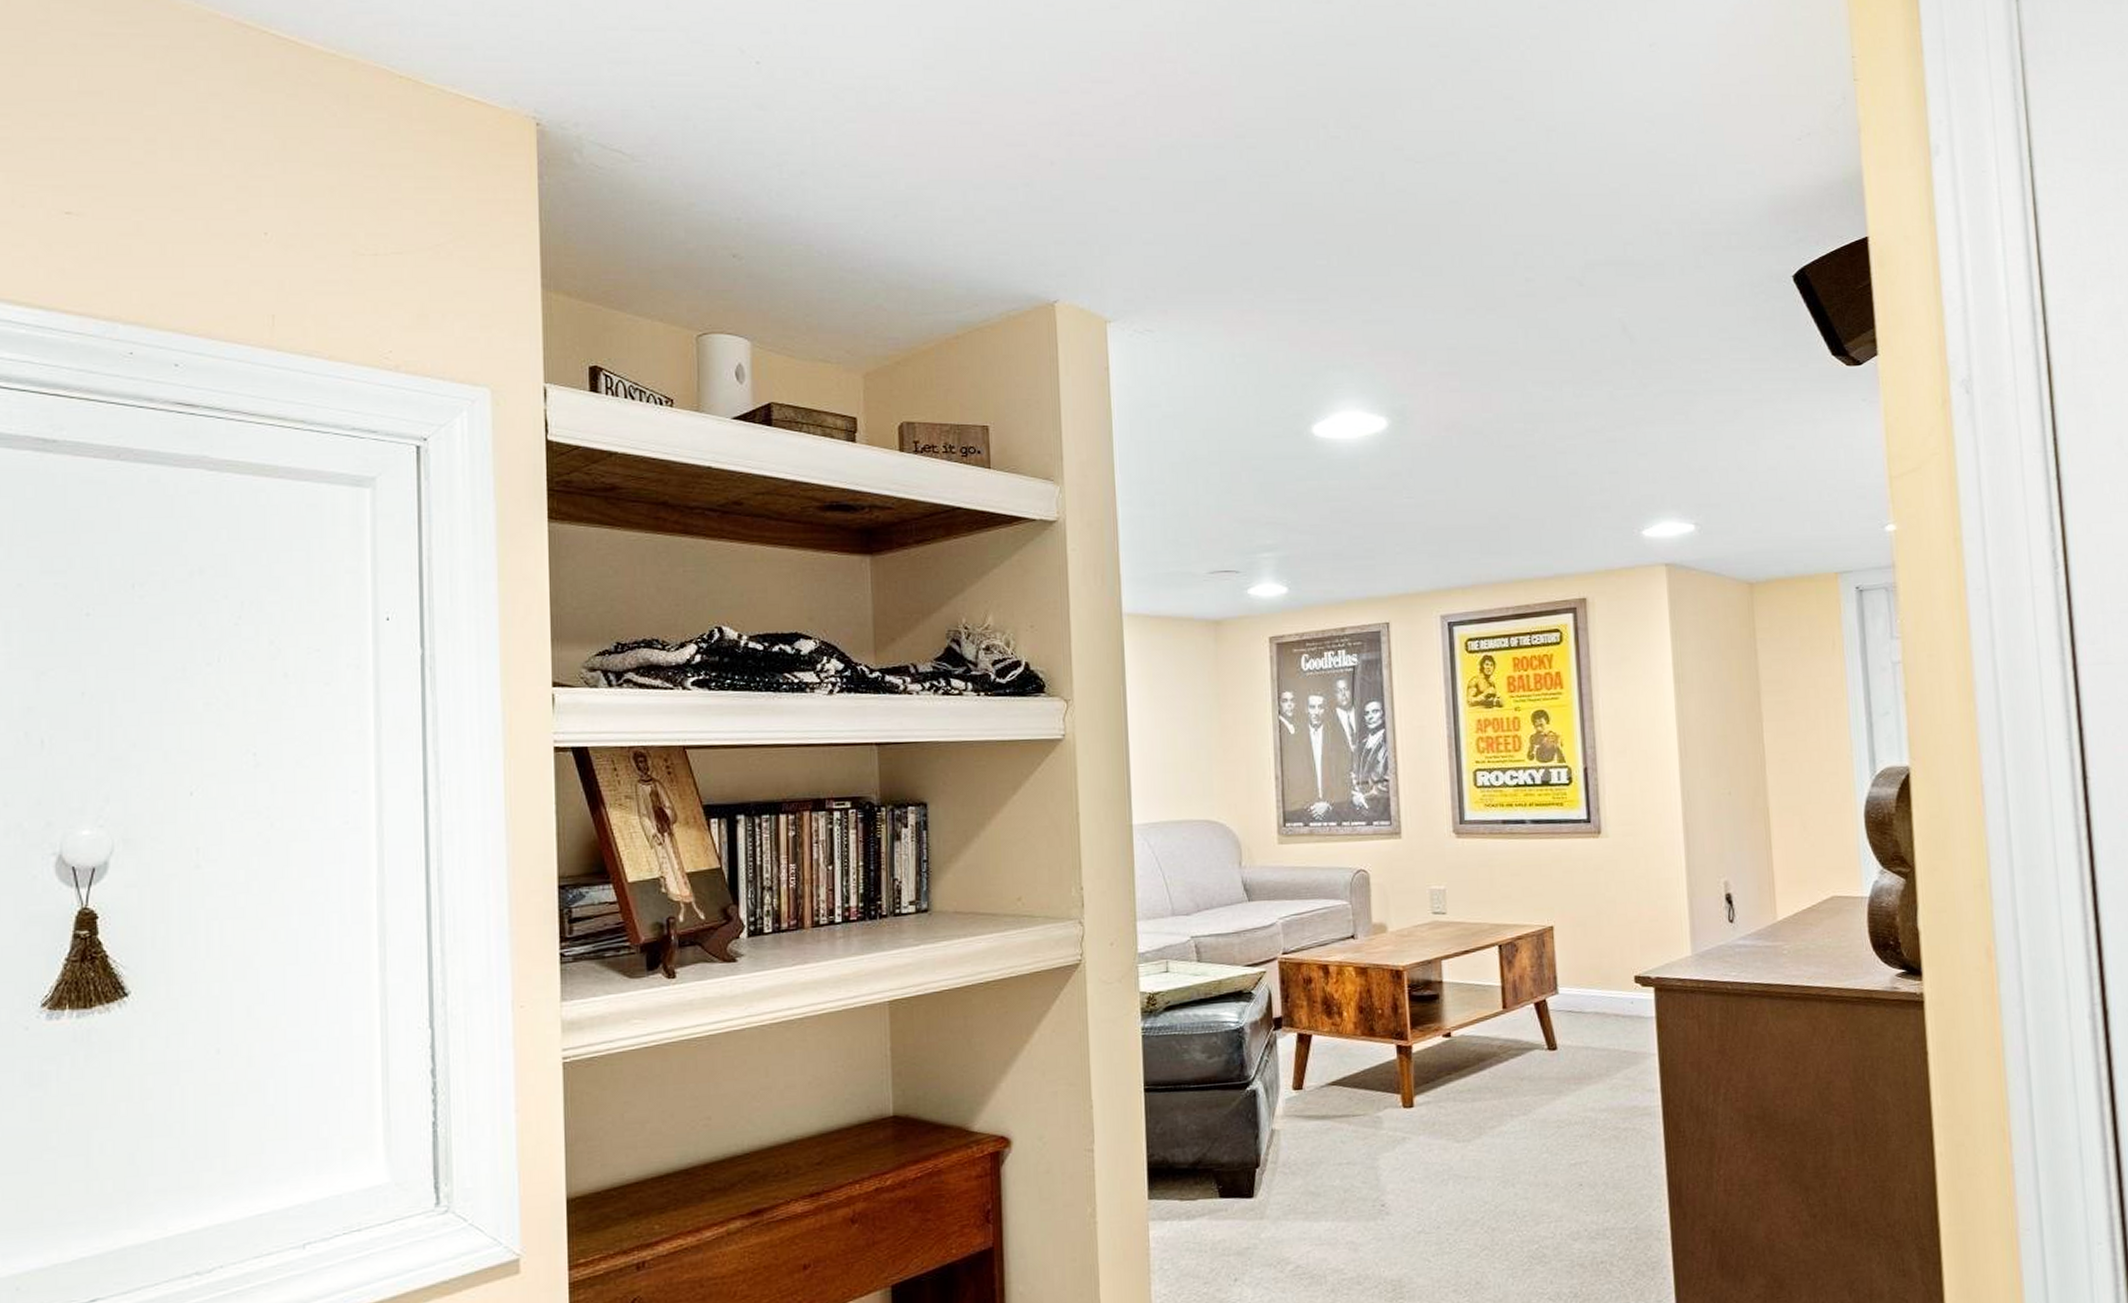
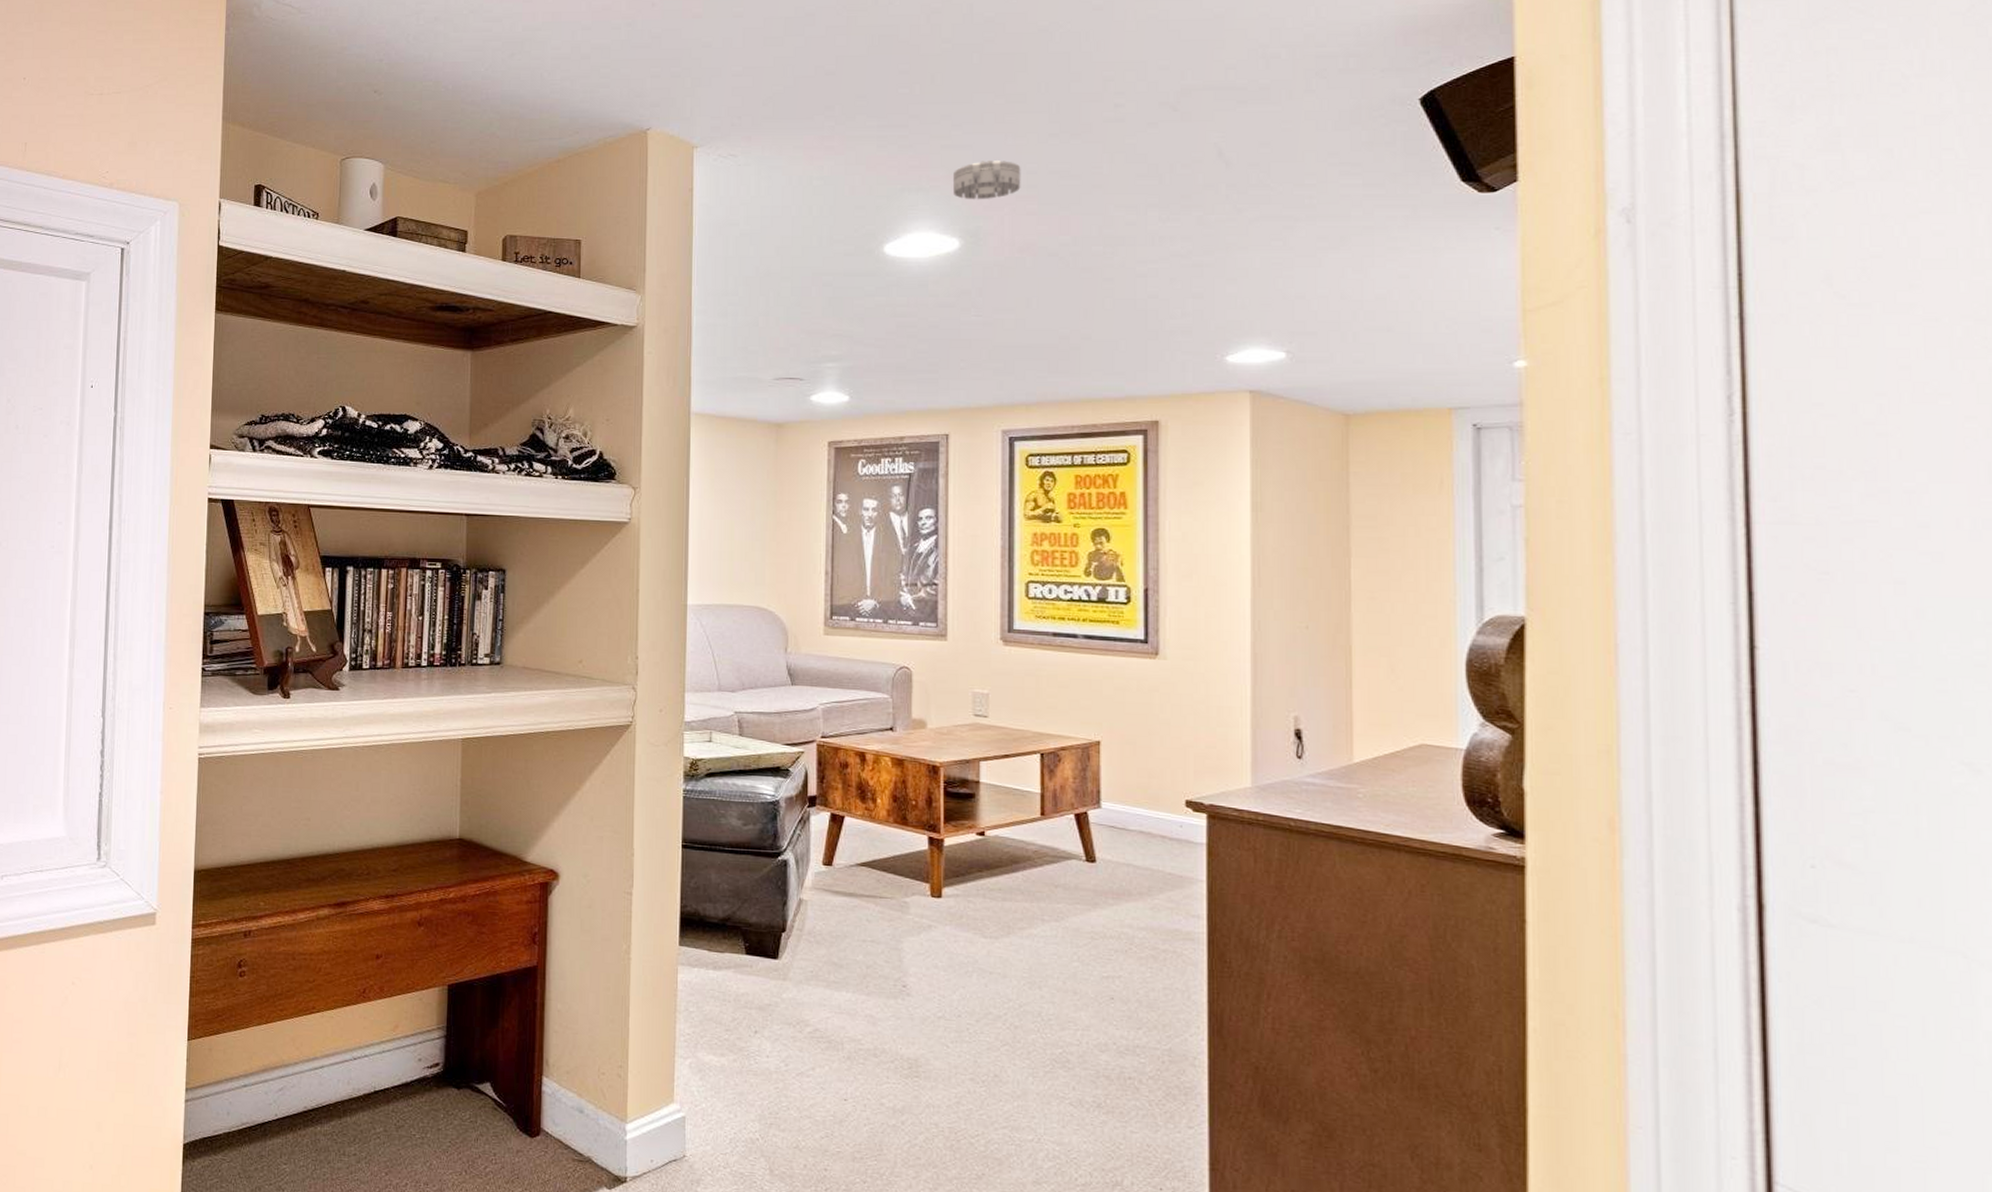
smoke detector: none [1375,336,1443,377] -> present [952,161,1021,200]

